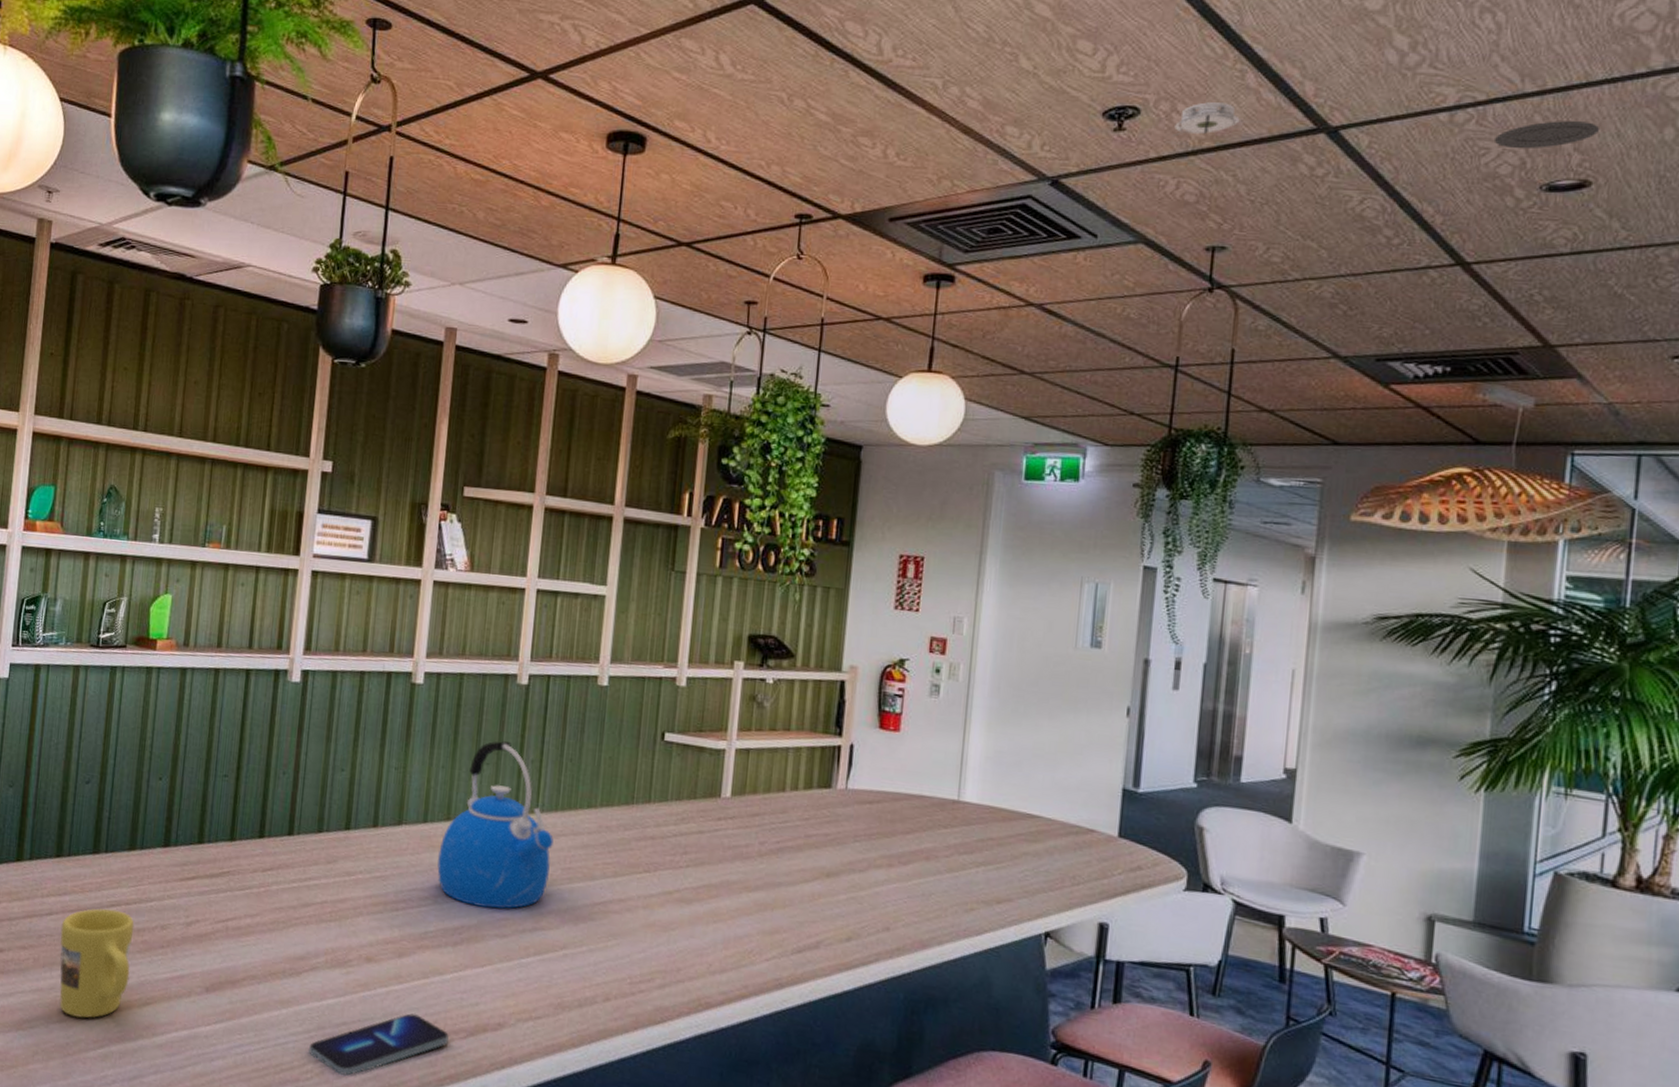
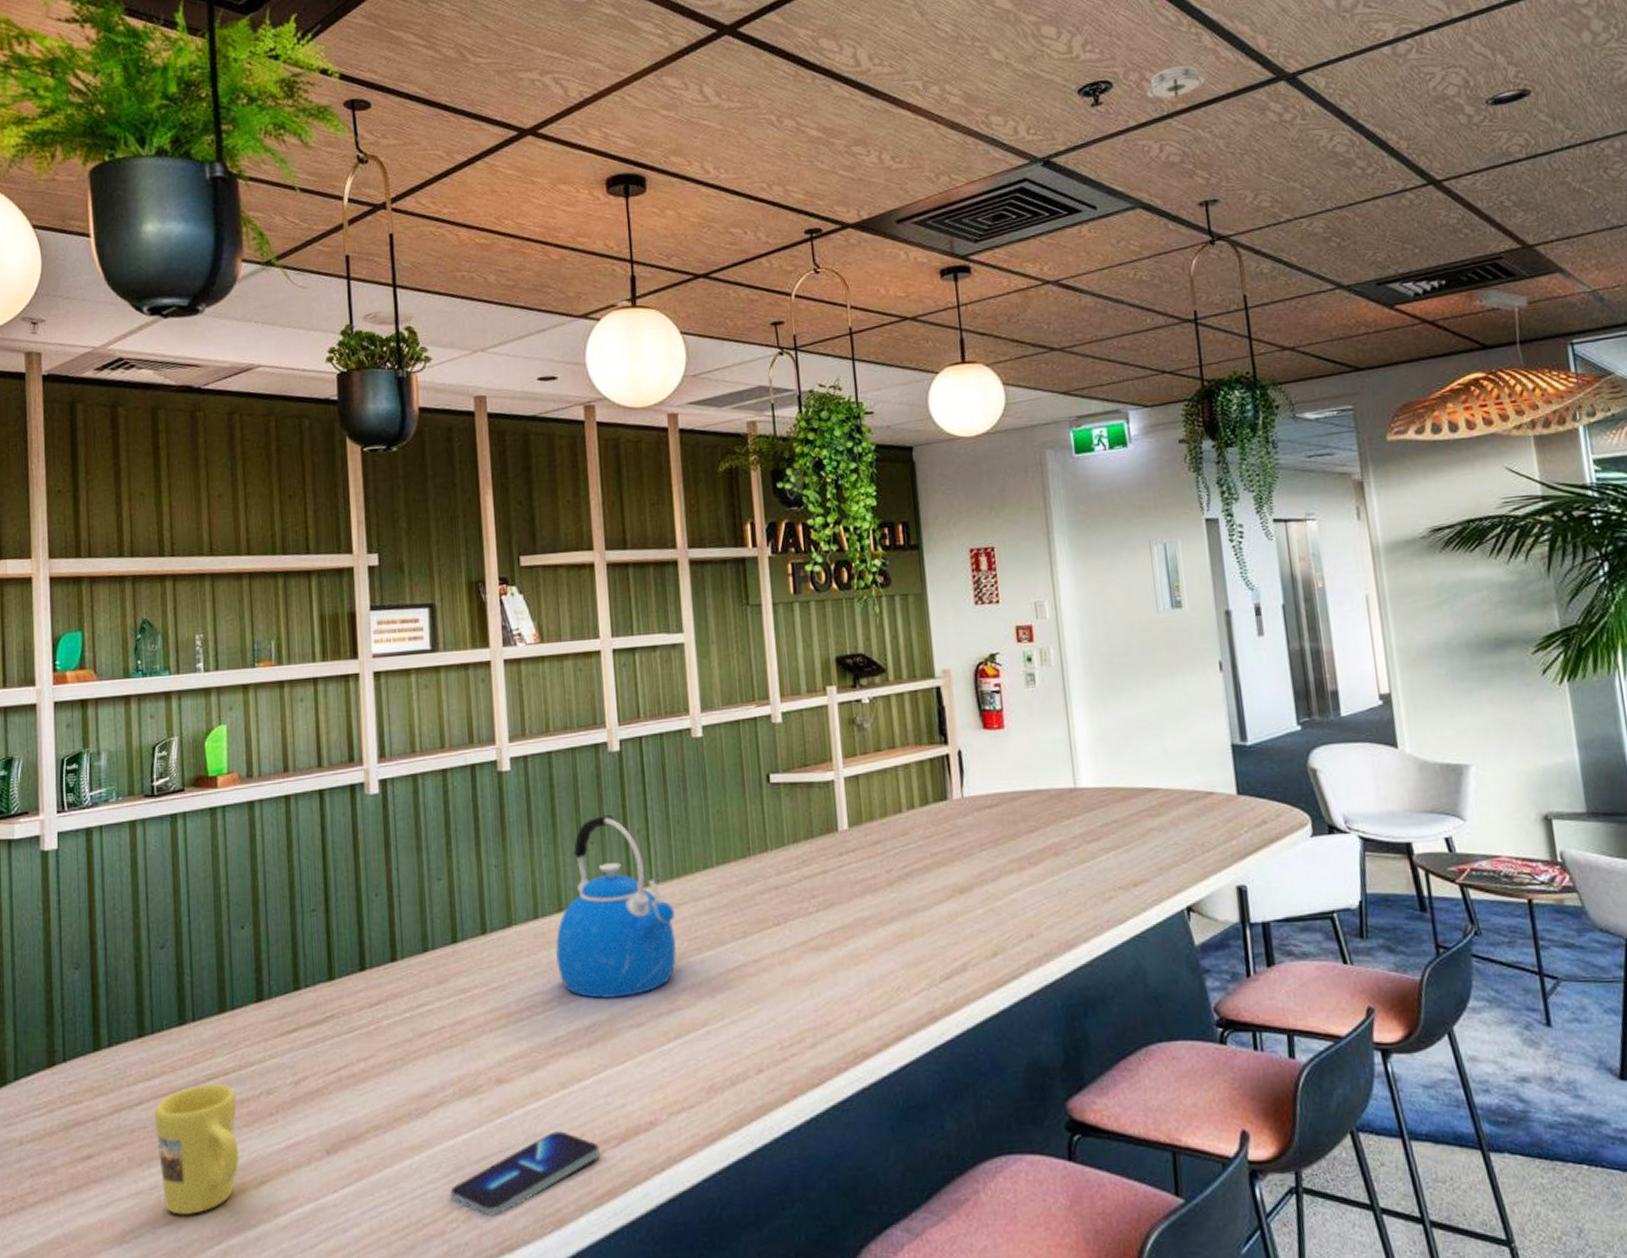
recessed light: present [1493,121,1601,149] -> none [1435,36,1527,71]

